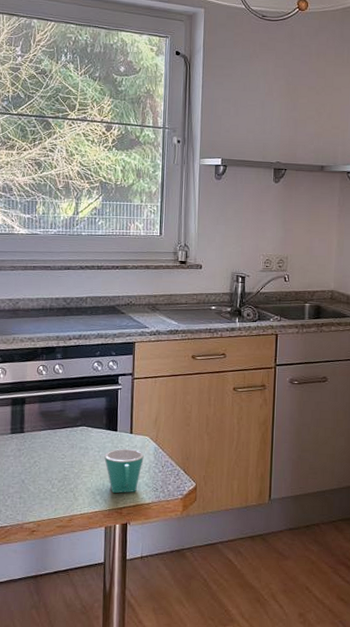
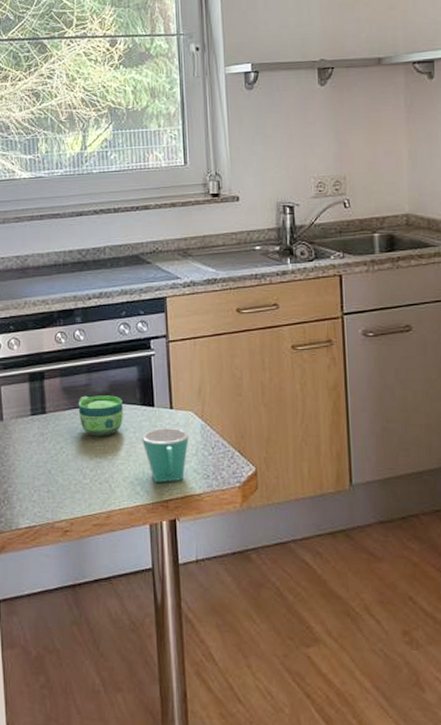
cup: none [52,419,91,454] -> present [78,395,123,436]

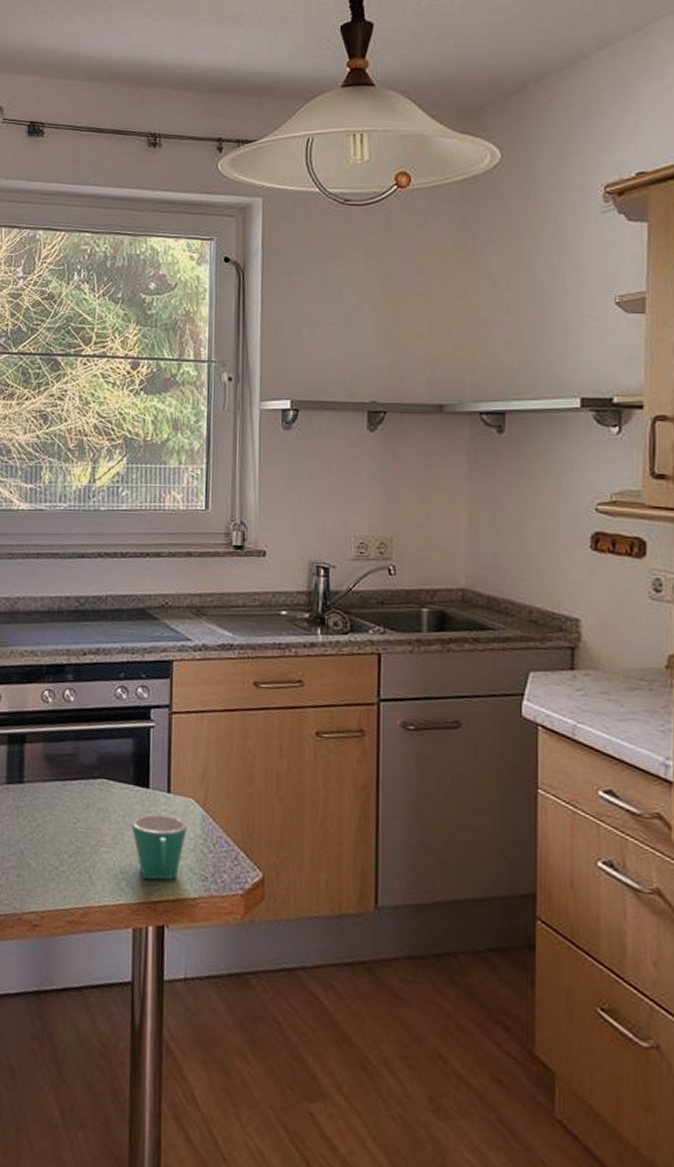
cup: present [78,395,123,436] -> none [60,767,113,818]

